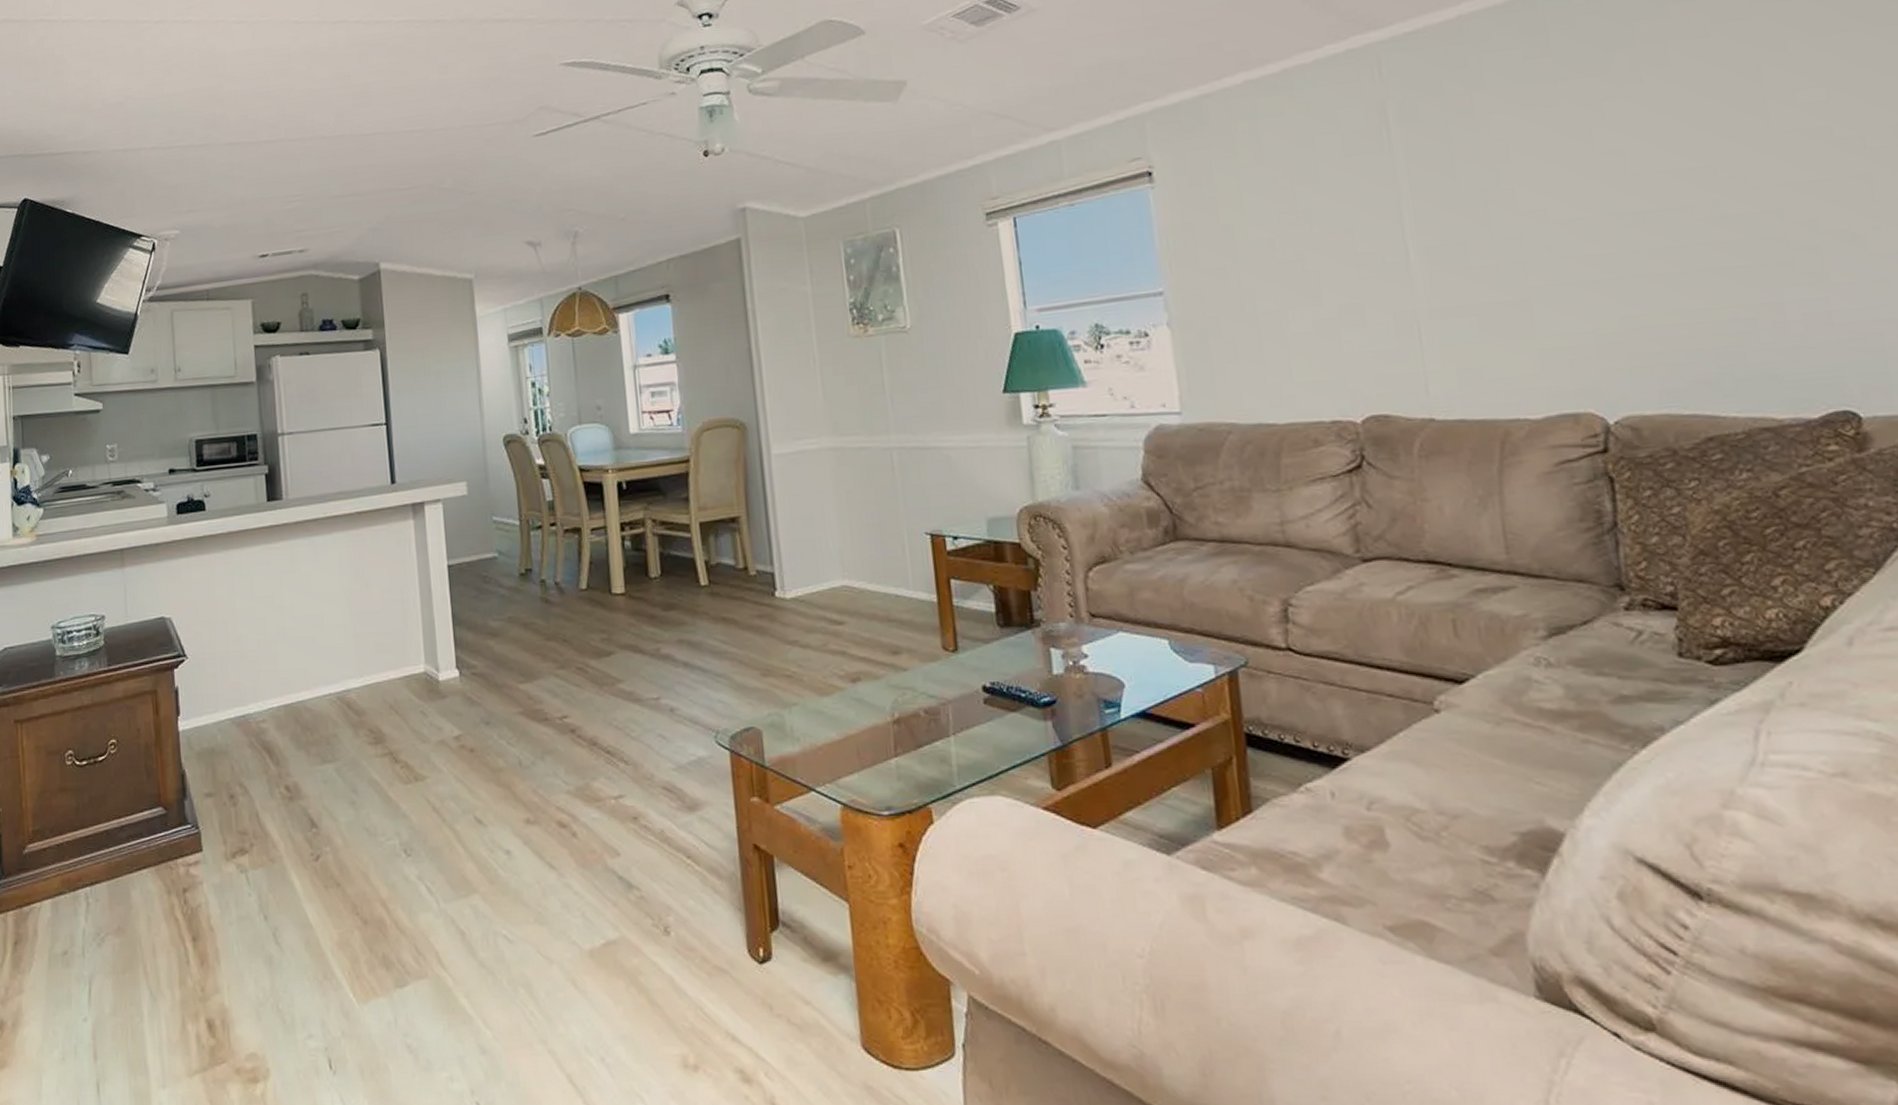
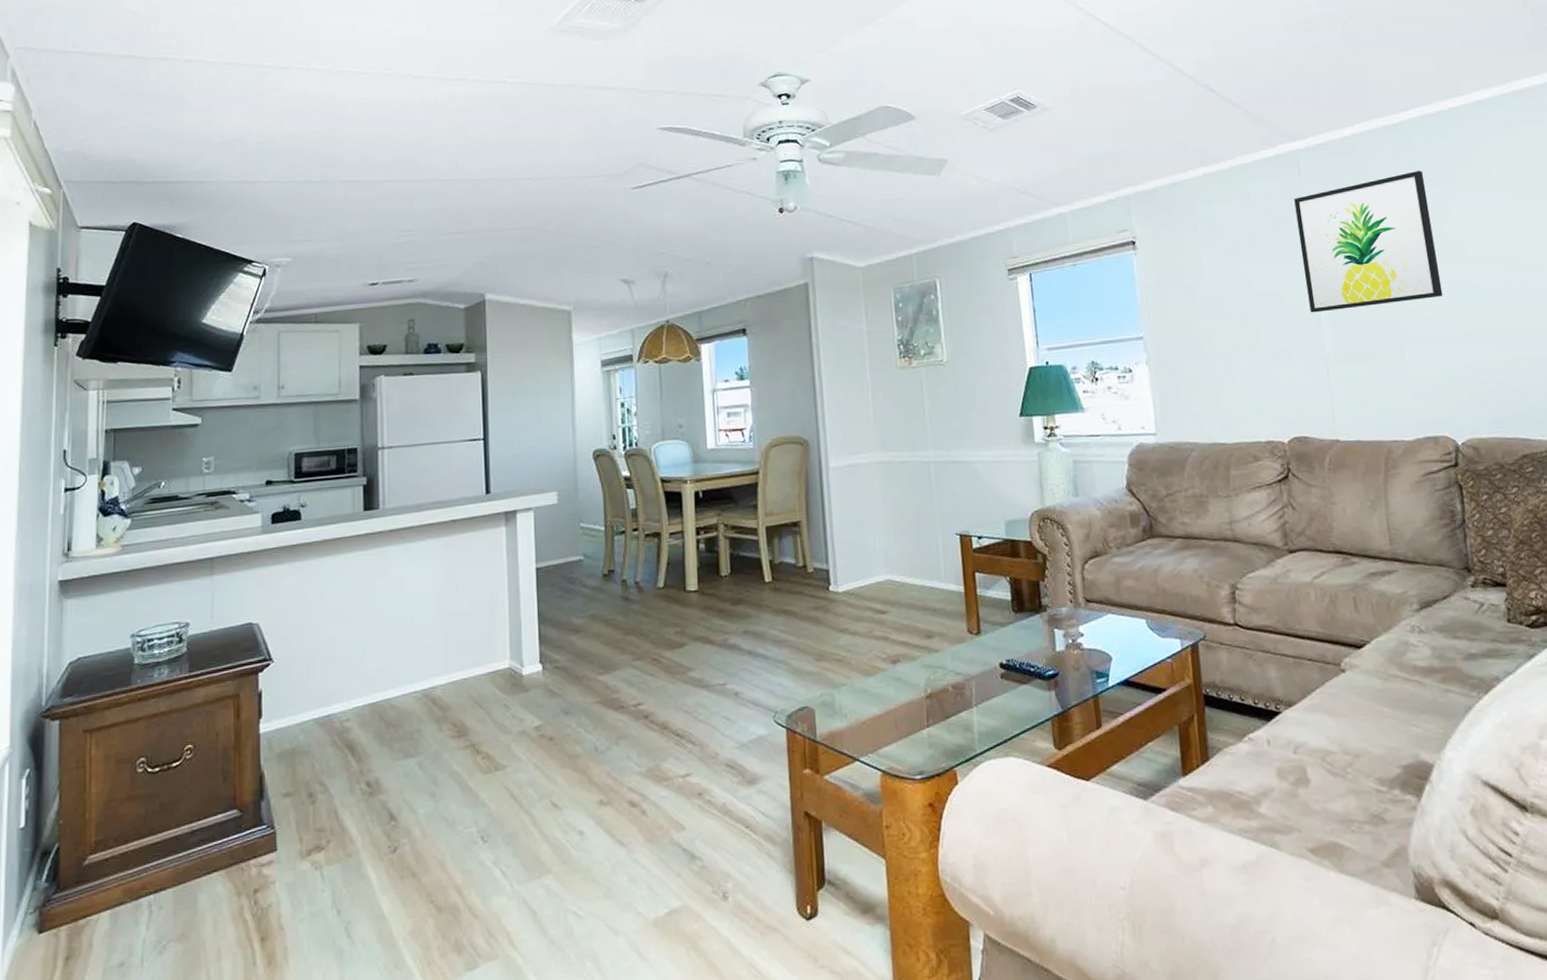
wall art: none [1372,59,1590,256] -> present [1294,171,1443,313]

